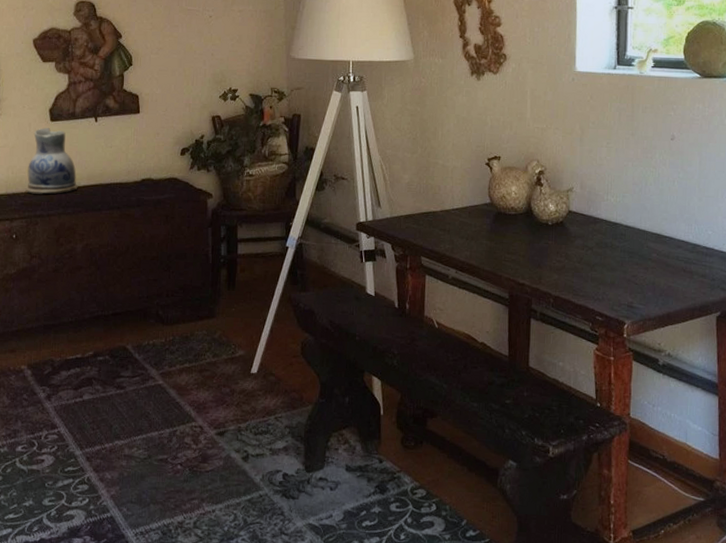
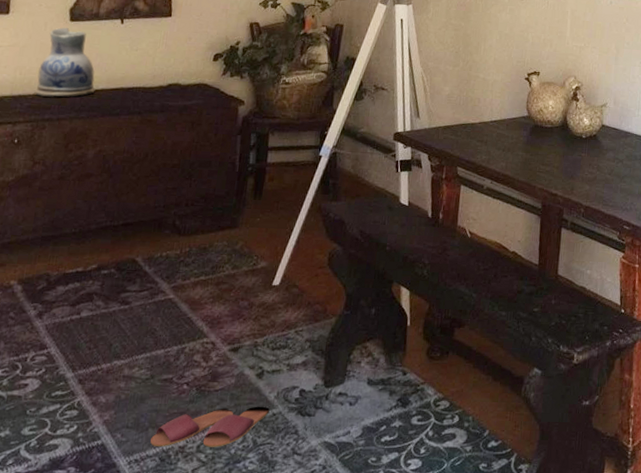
slippers: none [153,487,257,524] -> present [150,406,270,447]

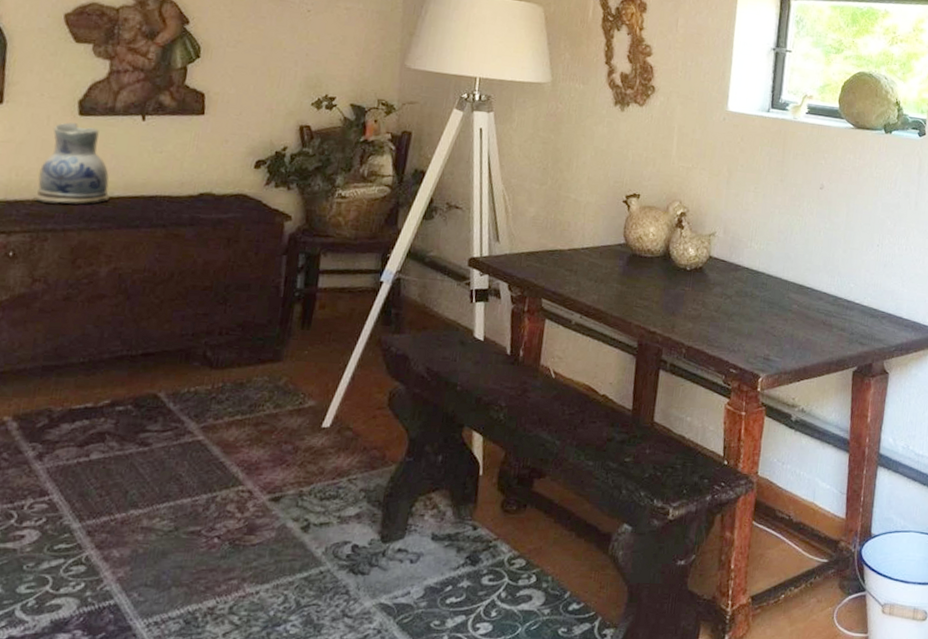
slippers: present [150,406,270,447] -> none [173,563,316,609]

